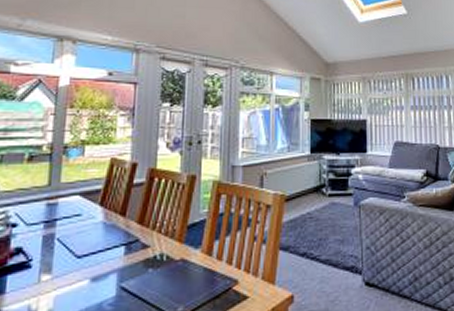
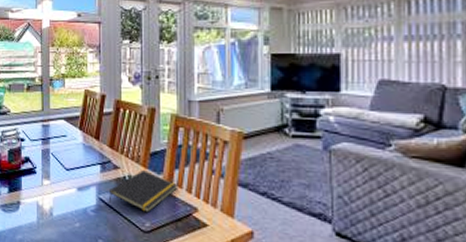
notepad: none [132,244,218,295] -> present [108,169,178,213]

